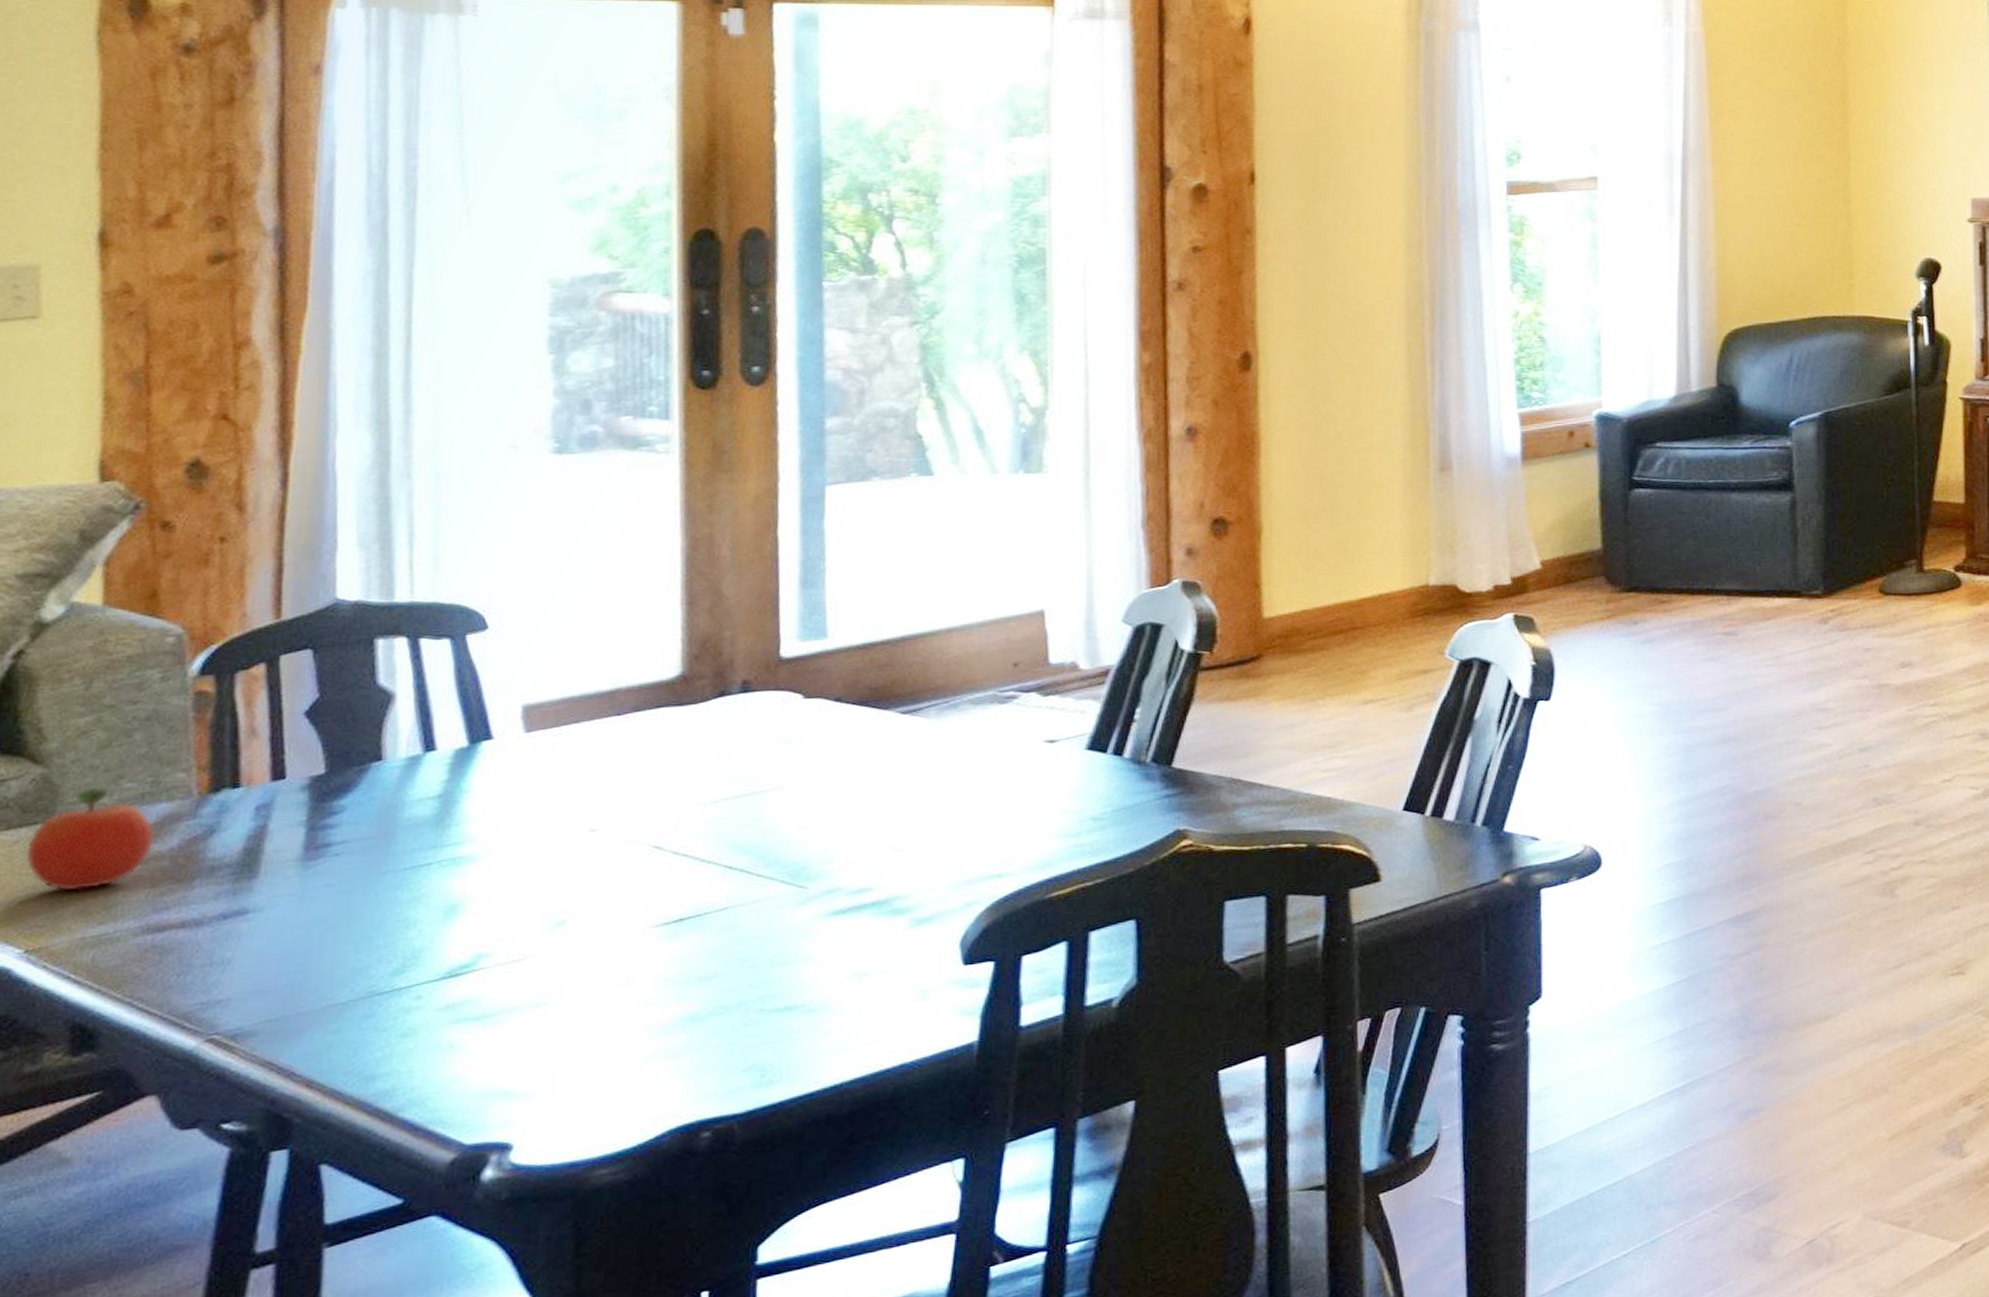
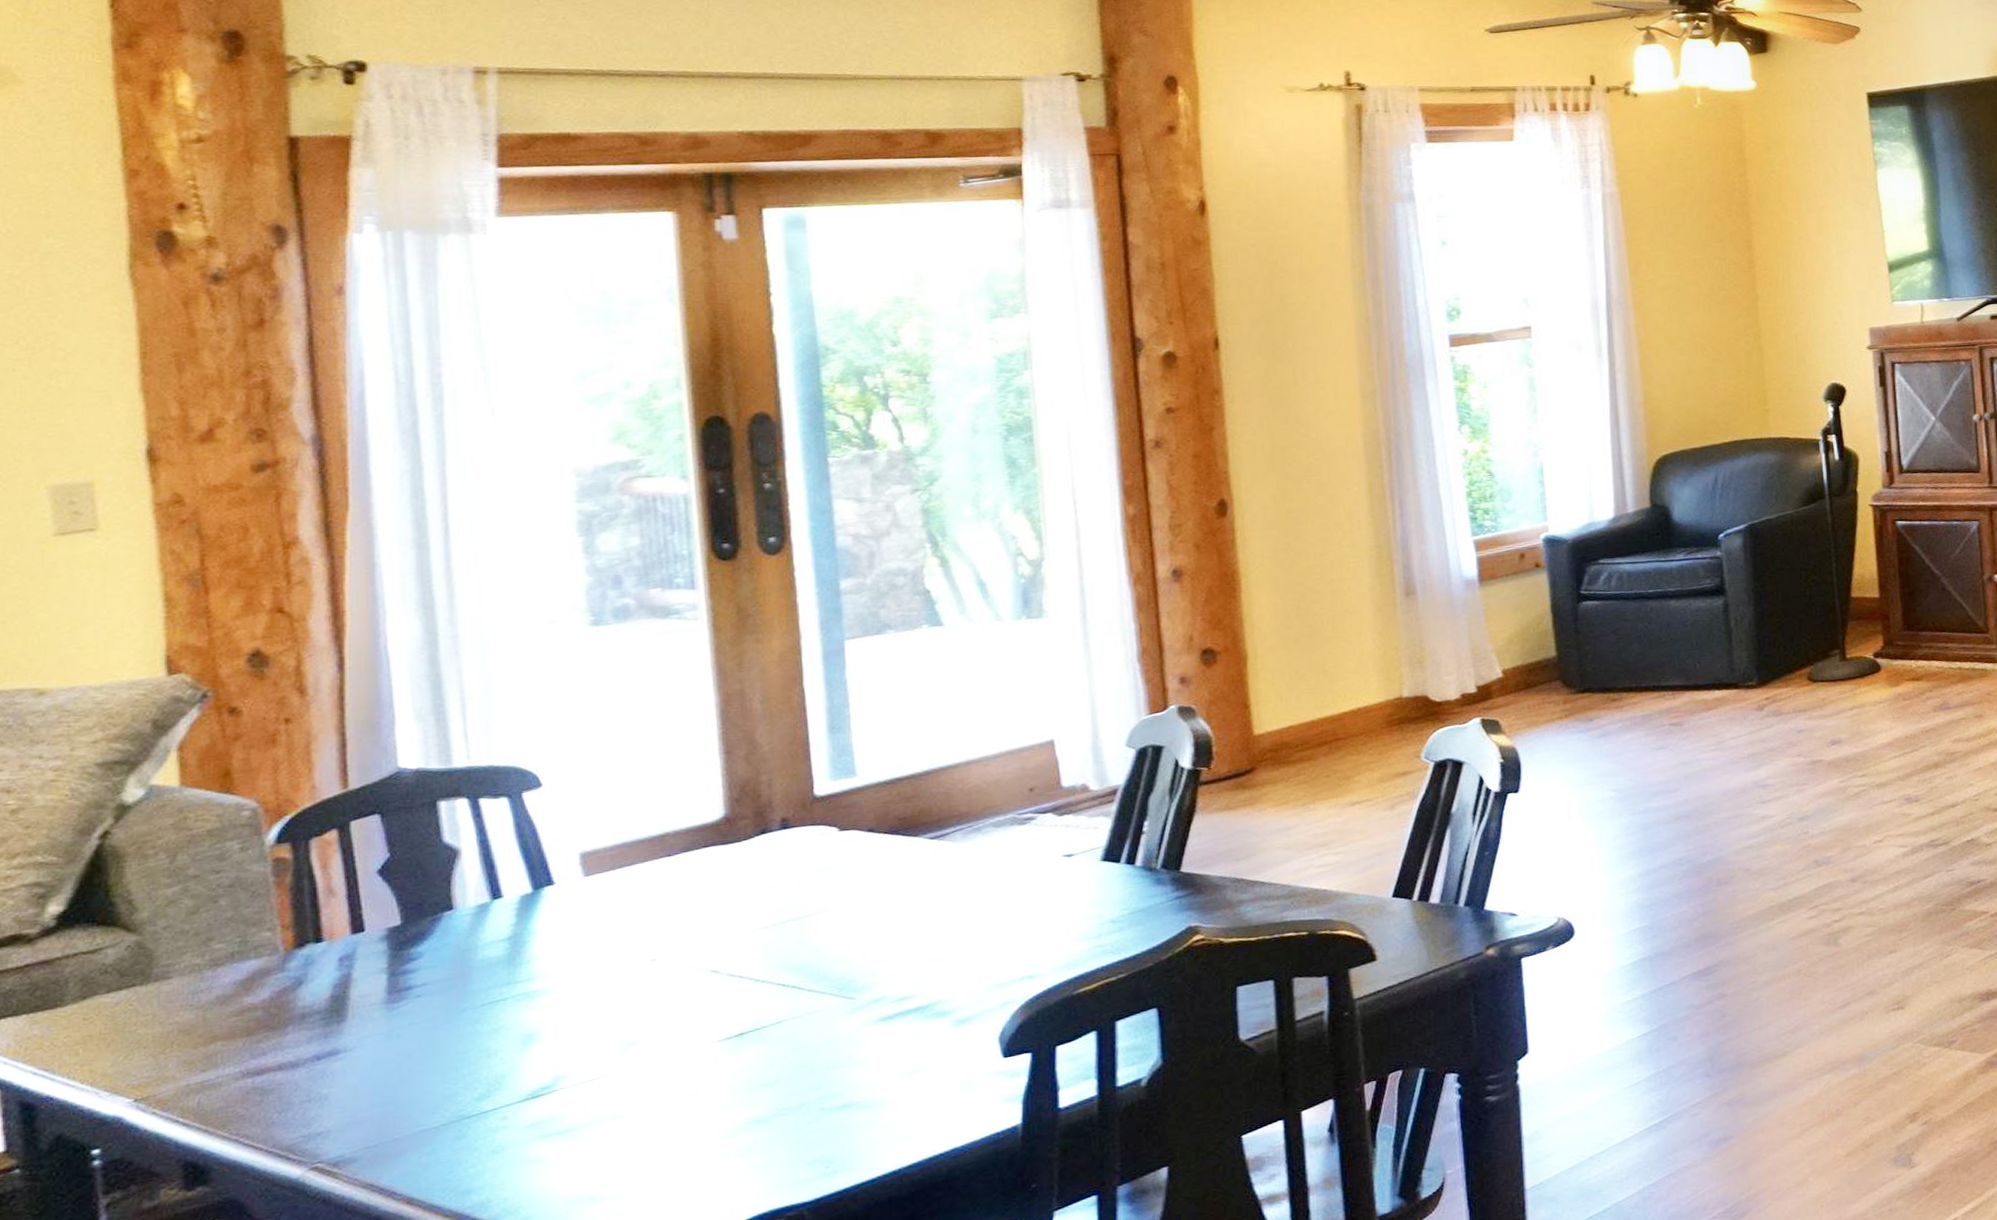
fruit: present [24,786,155,892] -> none [126,948,247,1045]

